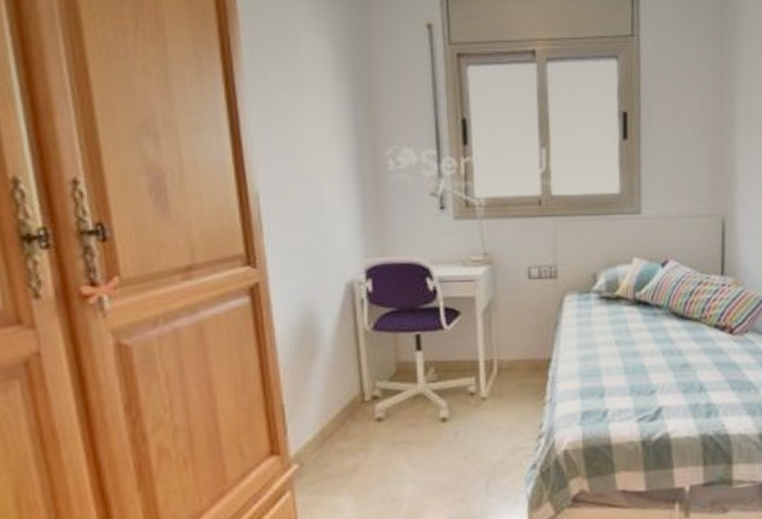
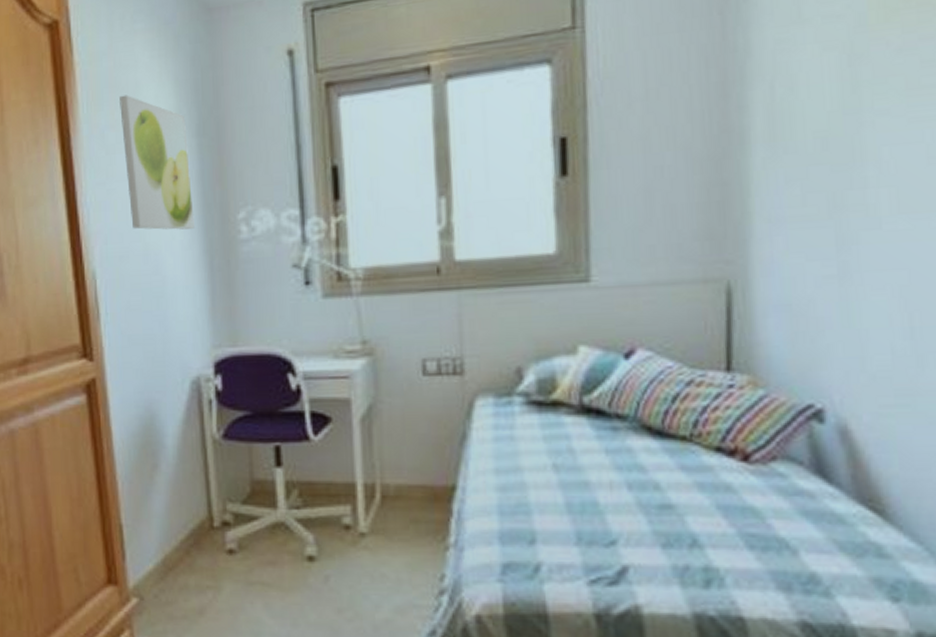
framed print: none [281,43,349,160] -> present [119,94,195,230]

